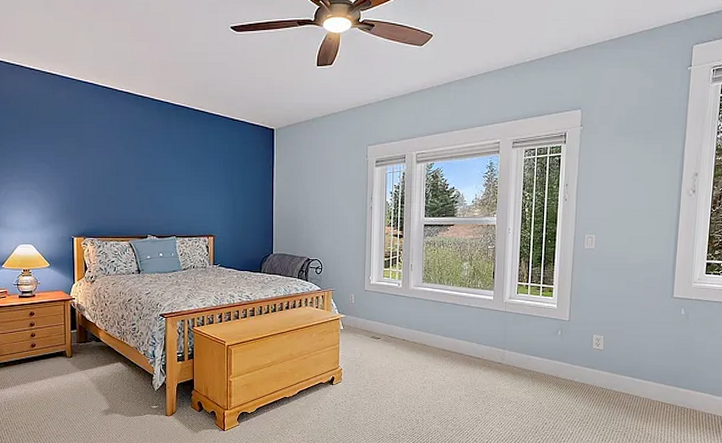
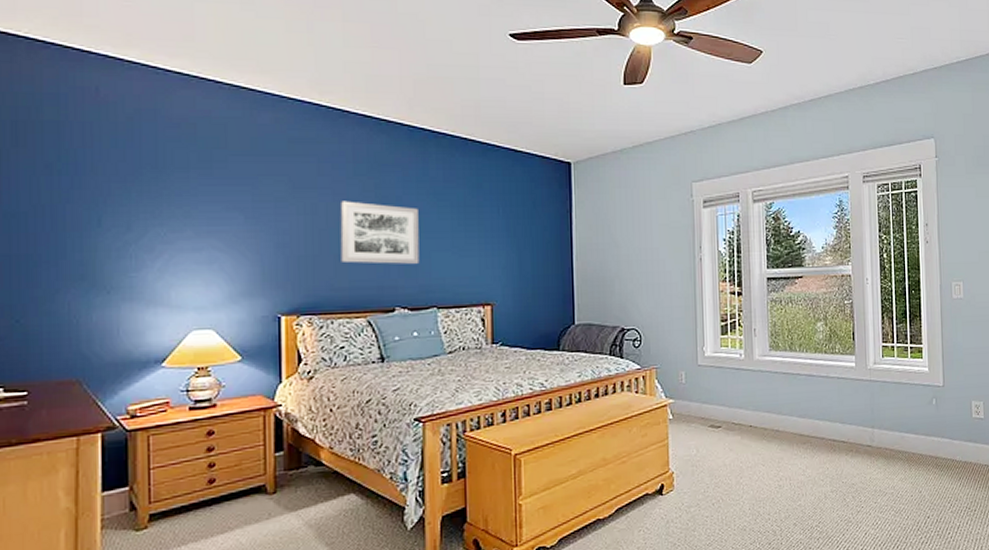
wall art: none [111,156,164,204] -> present [340,201,420,264]

